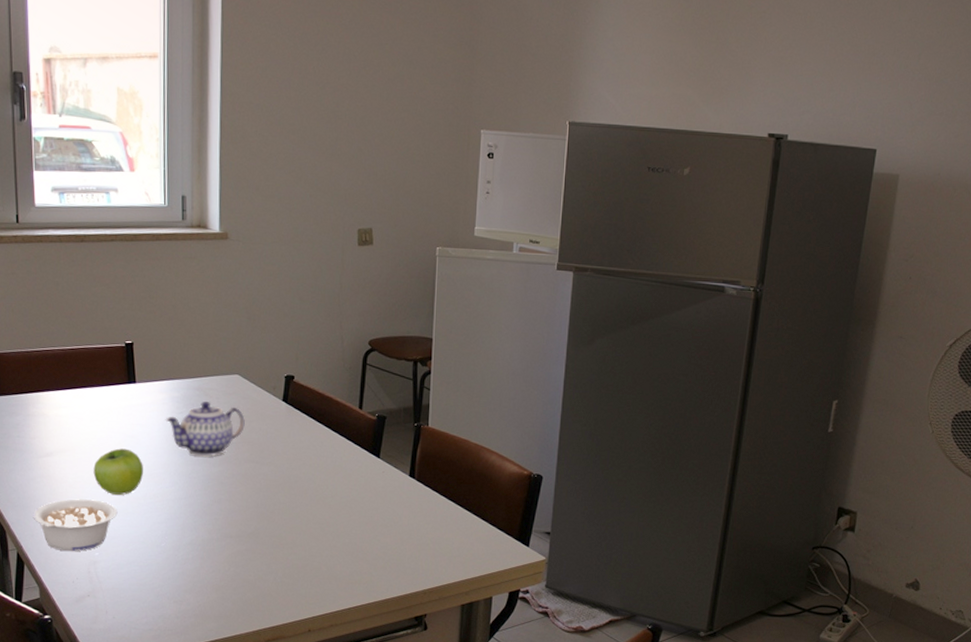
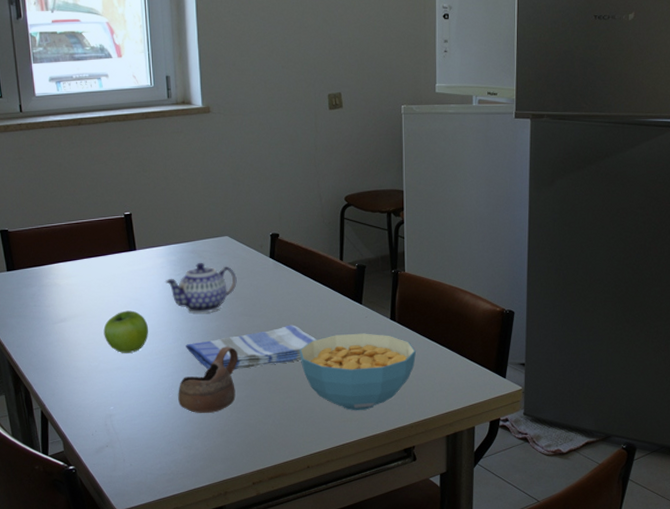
legume: present [33,499,118,551] -> none [52,359,128,407]
cup: none [171,494,241,566] -> present [178,346,239,413]
dish towel: none [184,475,328,521] -> present [186,325,317,370]
cereal bowl: none [308,488,435,573] -> present [299,333,417,411]

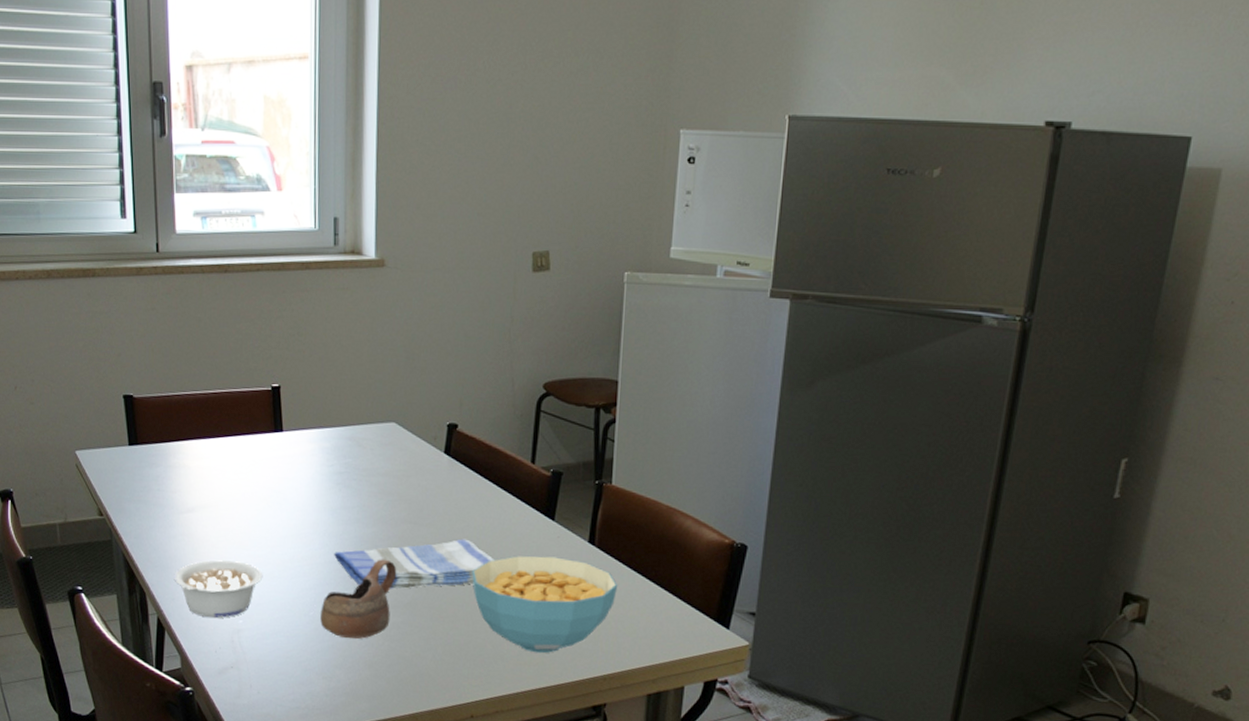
legume: none [52,359,128,407] -> present [174,560,263,618]
fruit: present [103,310,149,353] -> none [237,504,292,557]
teapot: present [164,263,237,313] -> none [314,453,402,516]

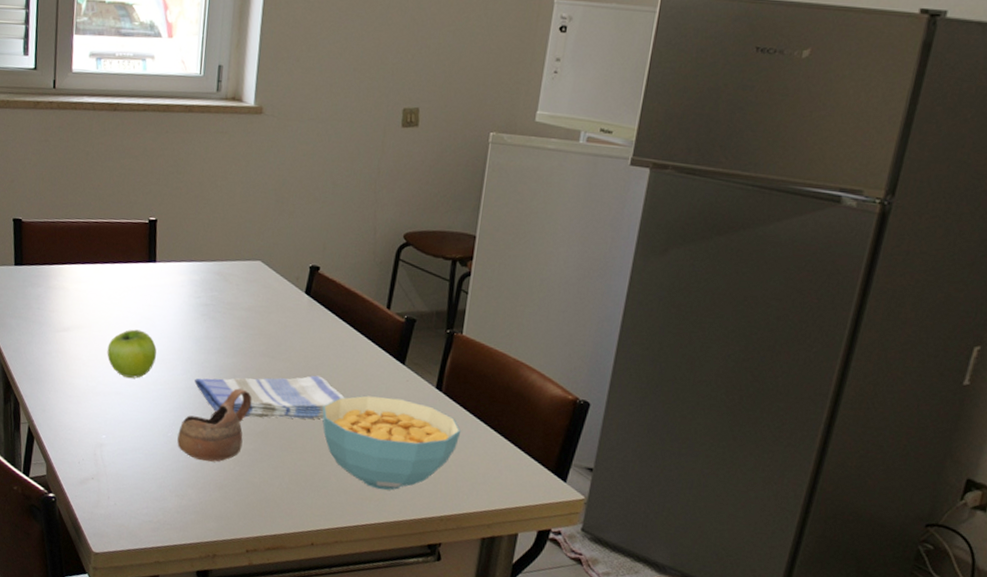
legume: present [174,560,263,618] -> none [46,377,128,432]
fruit: none [237,504,292,557] -> present [107,329,157,379]

